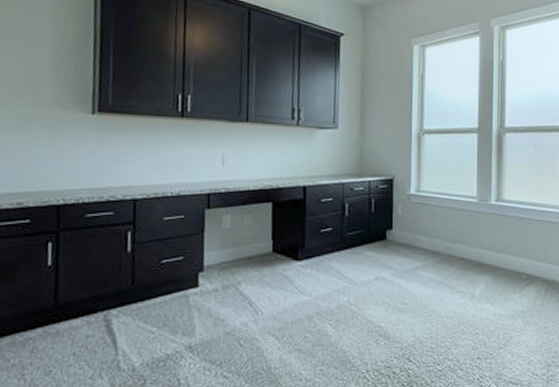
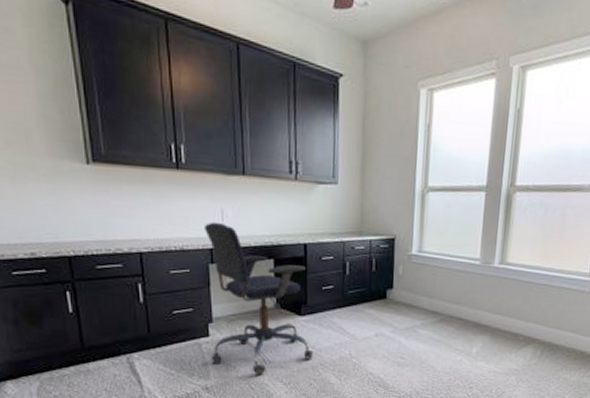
office chair: none [198,167,309,329] -> present [203,221,313,375]

